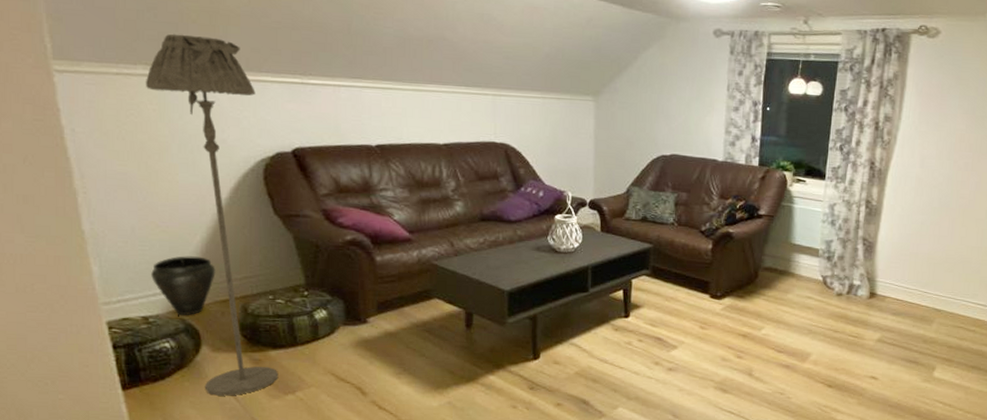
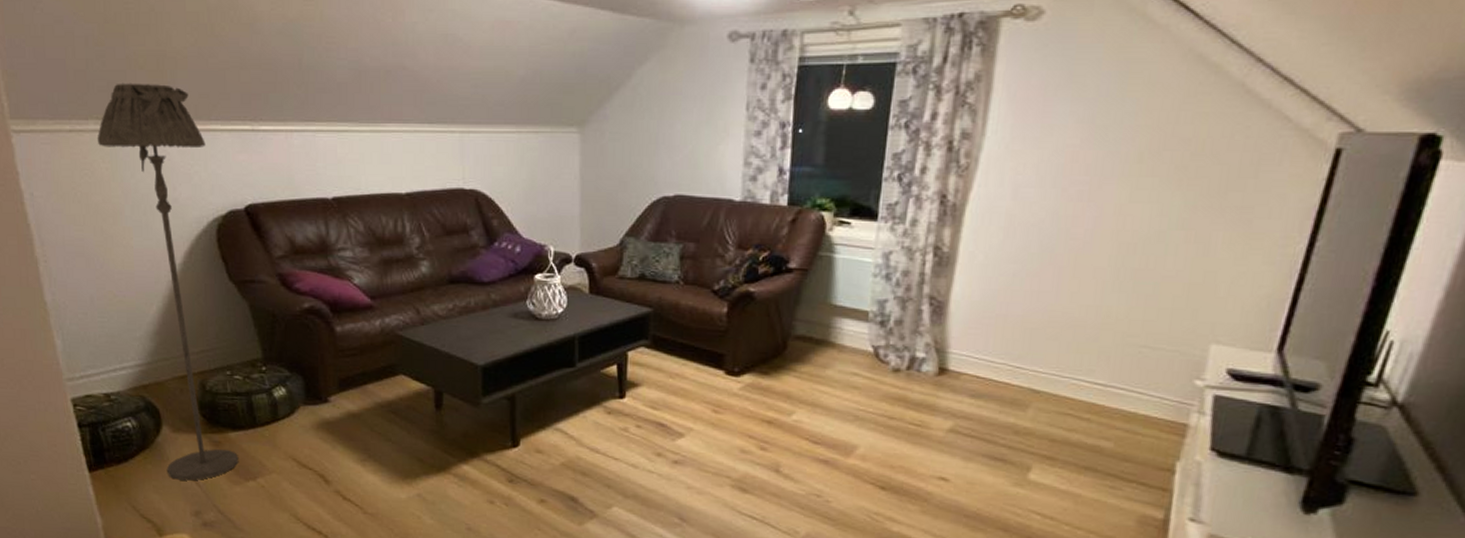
vase: present [151,256,216,315] -> none [111,328,173,392]

